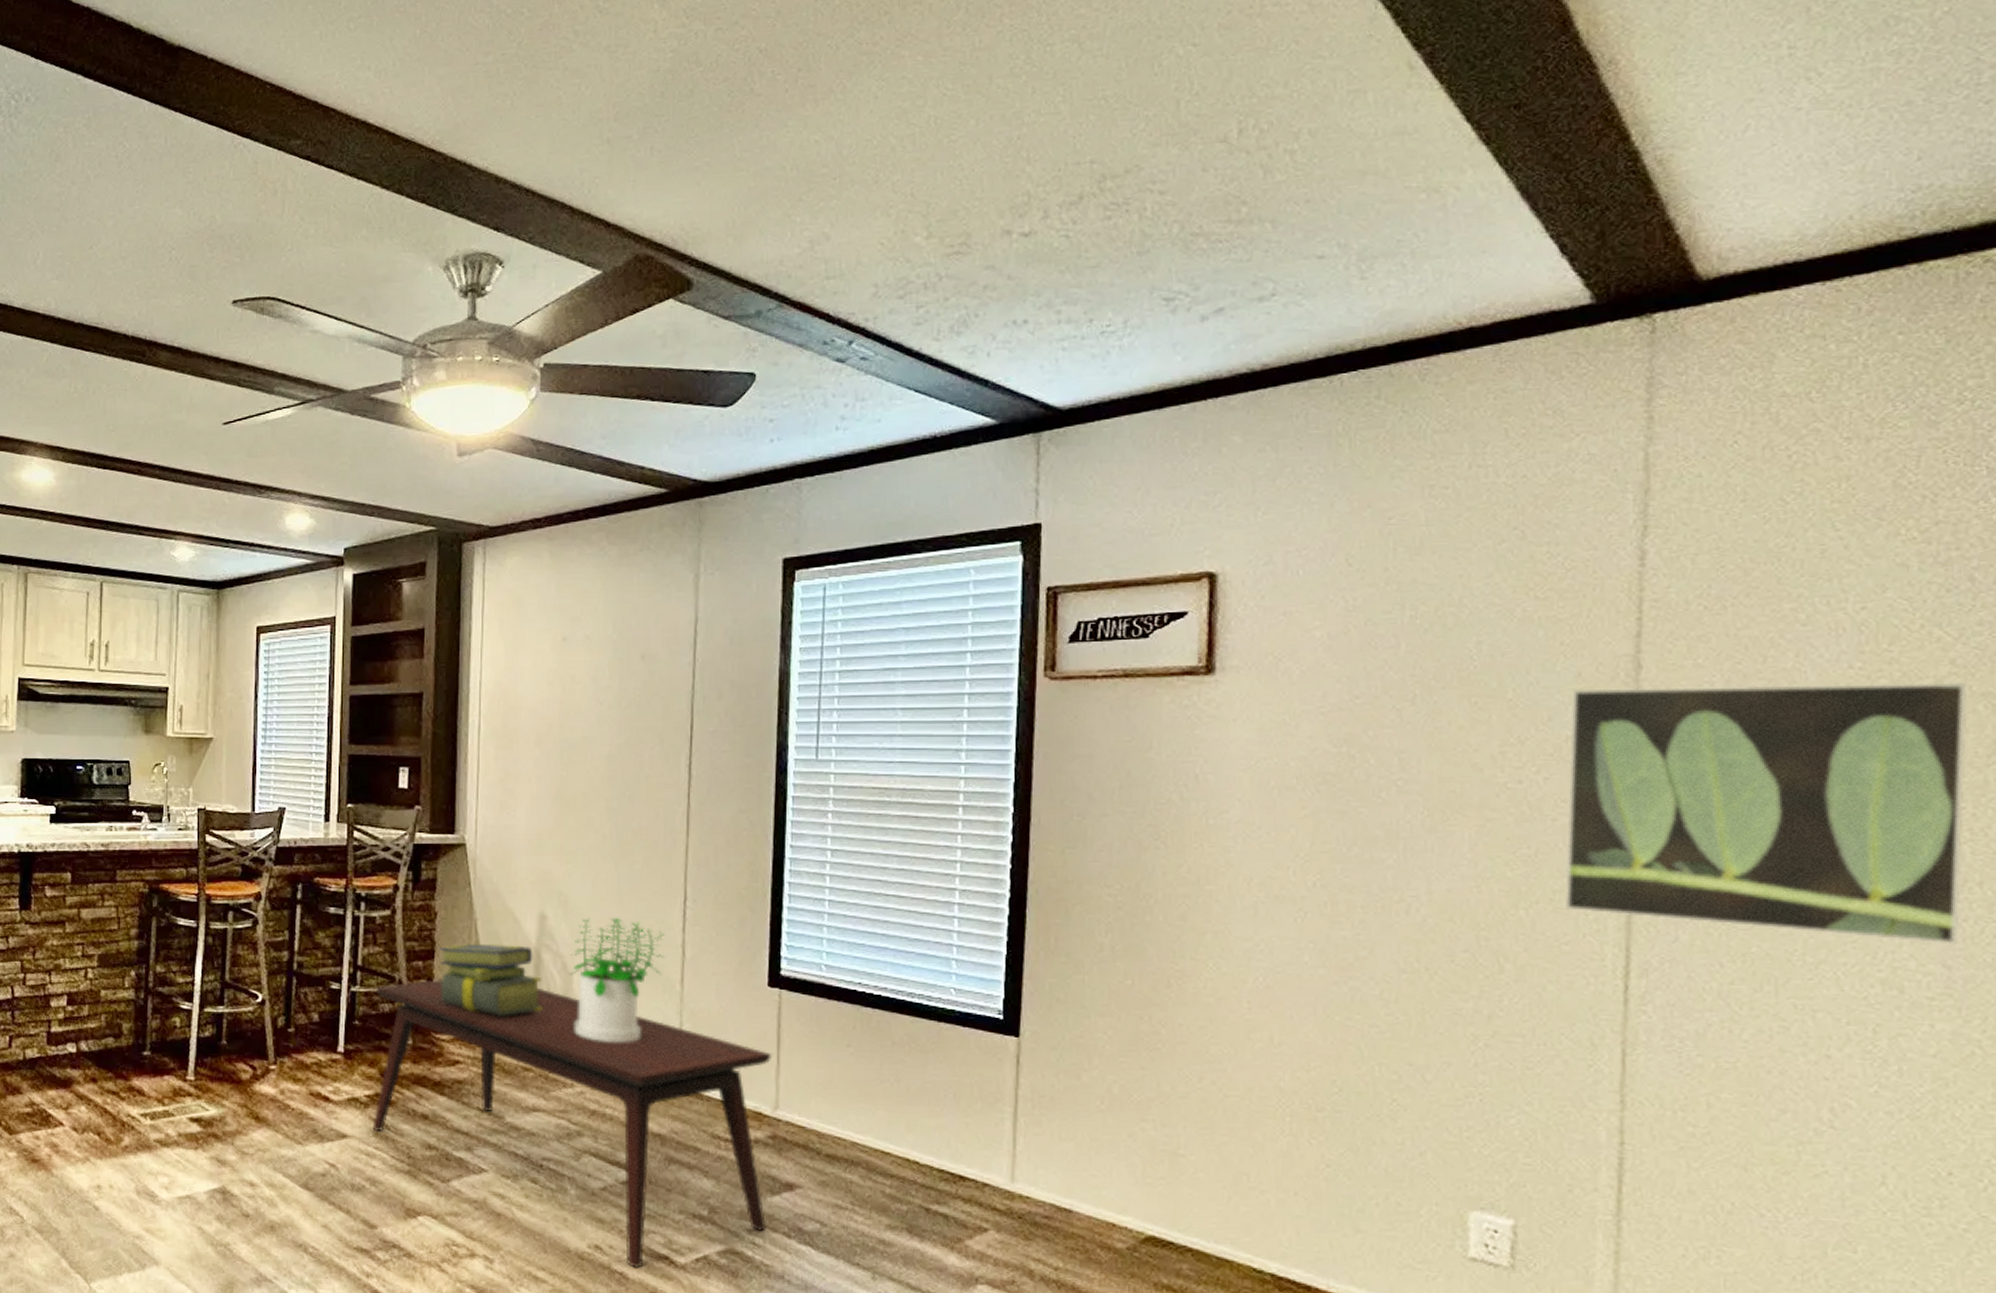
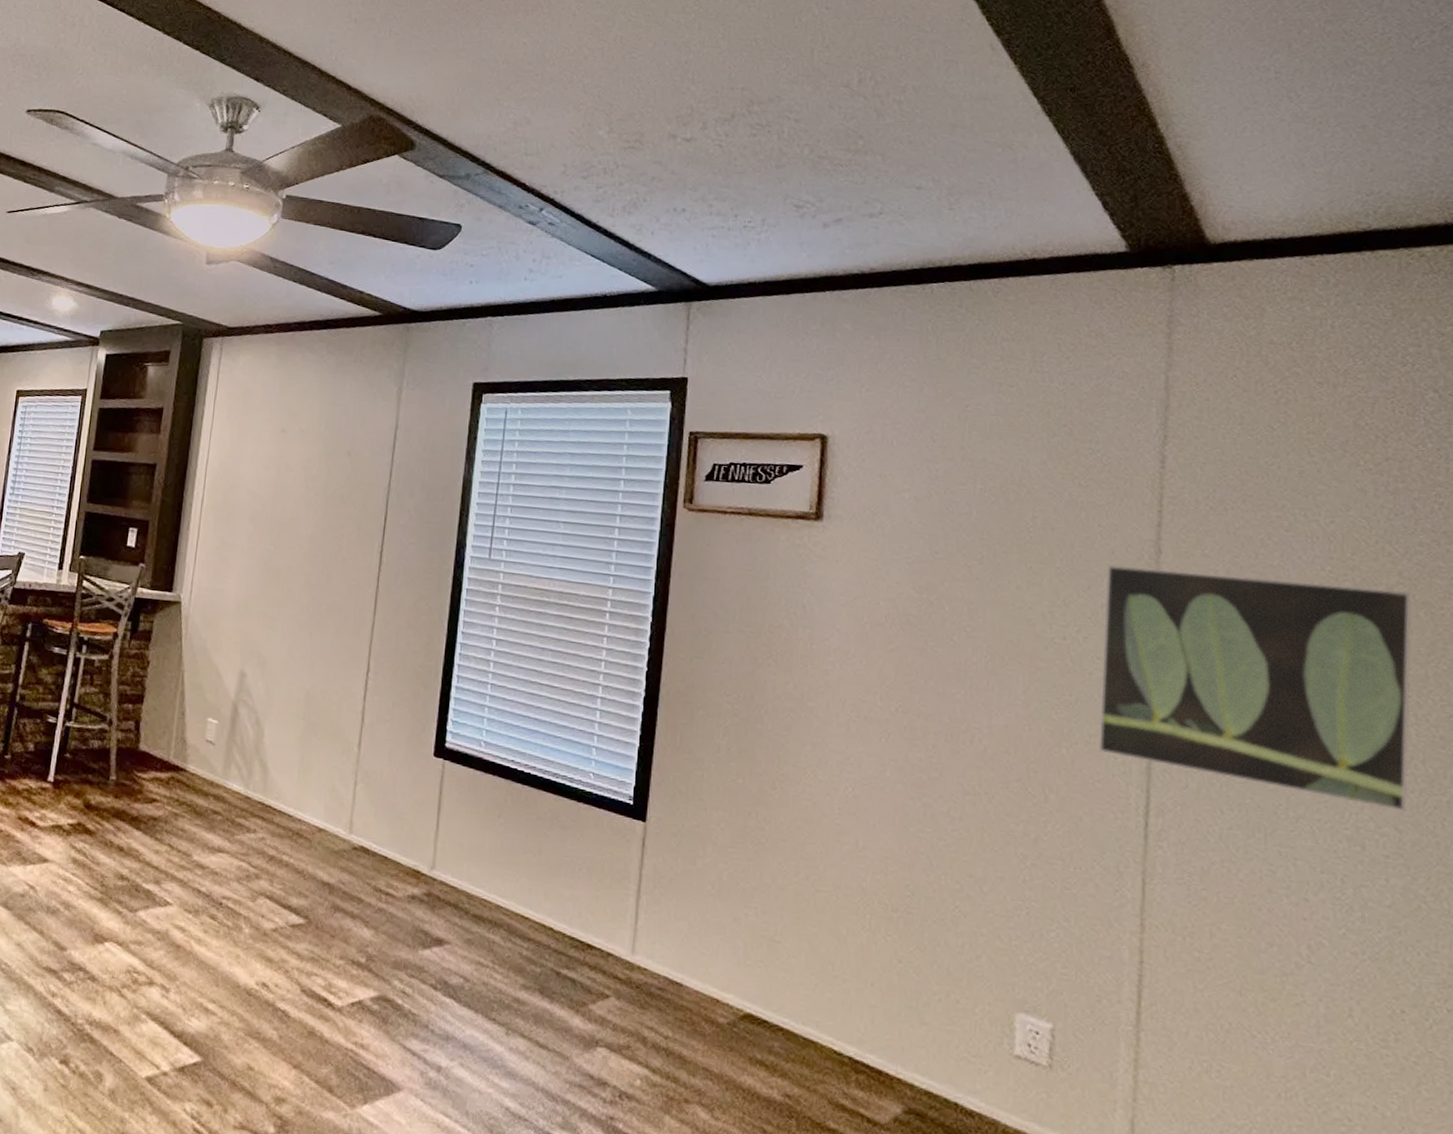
coffee table: present [372,980,773,1268] -> none [72,722,433,1008]
stack of books: present [440,943,542,1016] -> none [146,692,237,762]
potted plant: present [569,917,665,1043] -> none [261,679,348,796]

